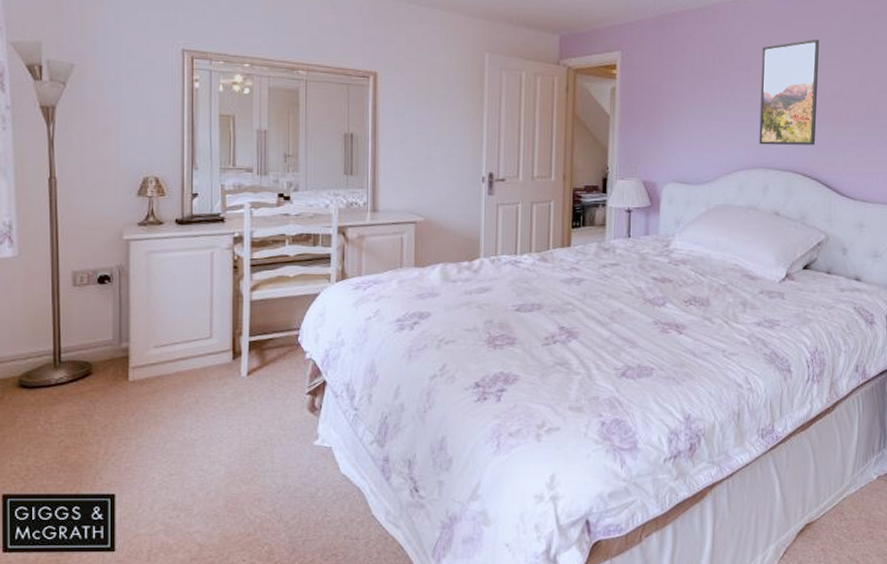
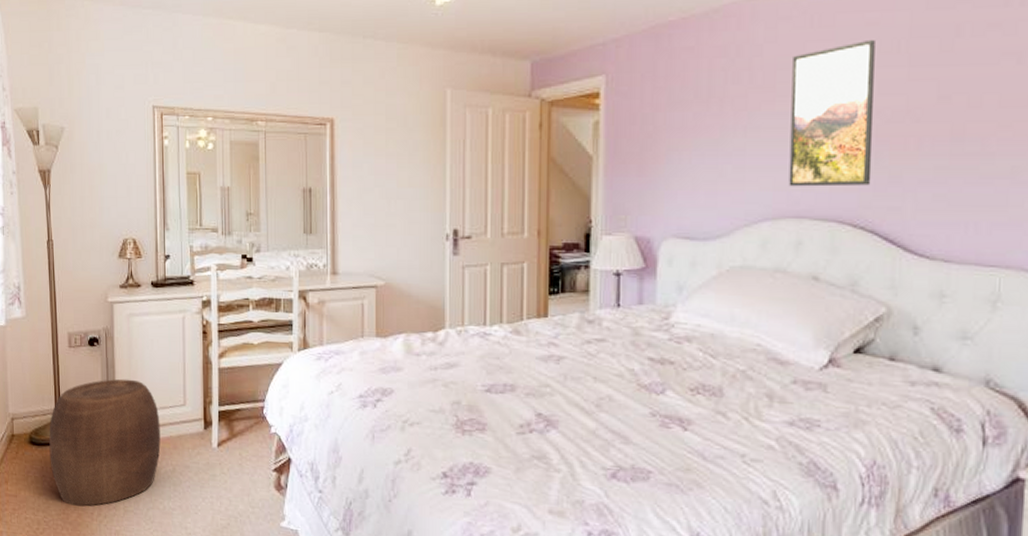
stool: none [45,315,182,447] -> present [49,378,161,507]

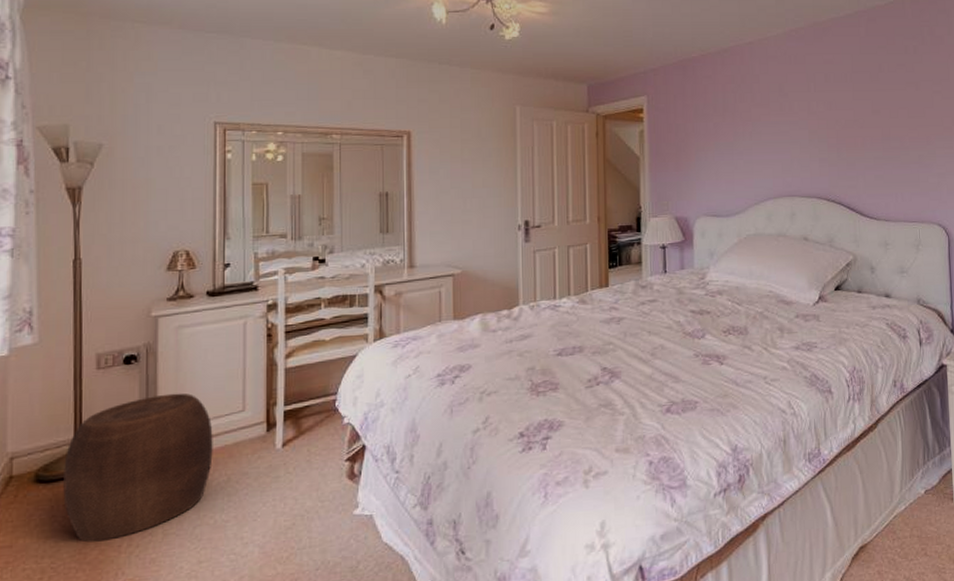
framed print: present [789,39,875,187] -> none [780,72,836,174]

